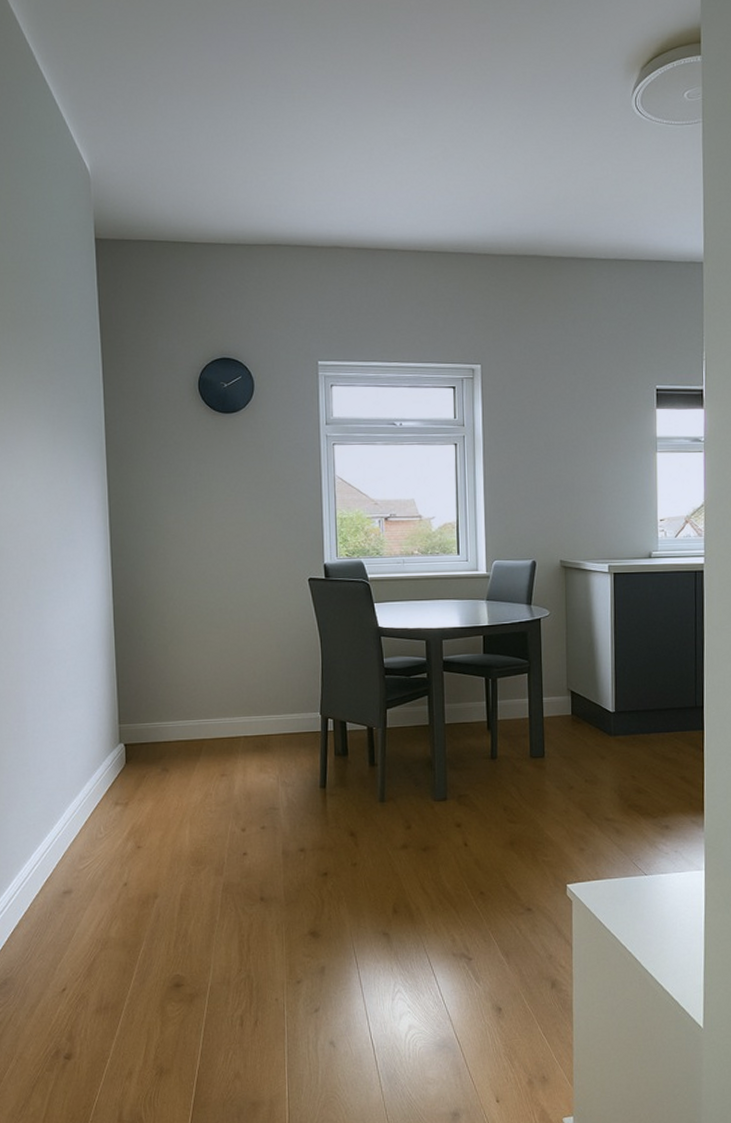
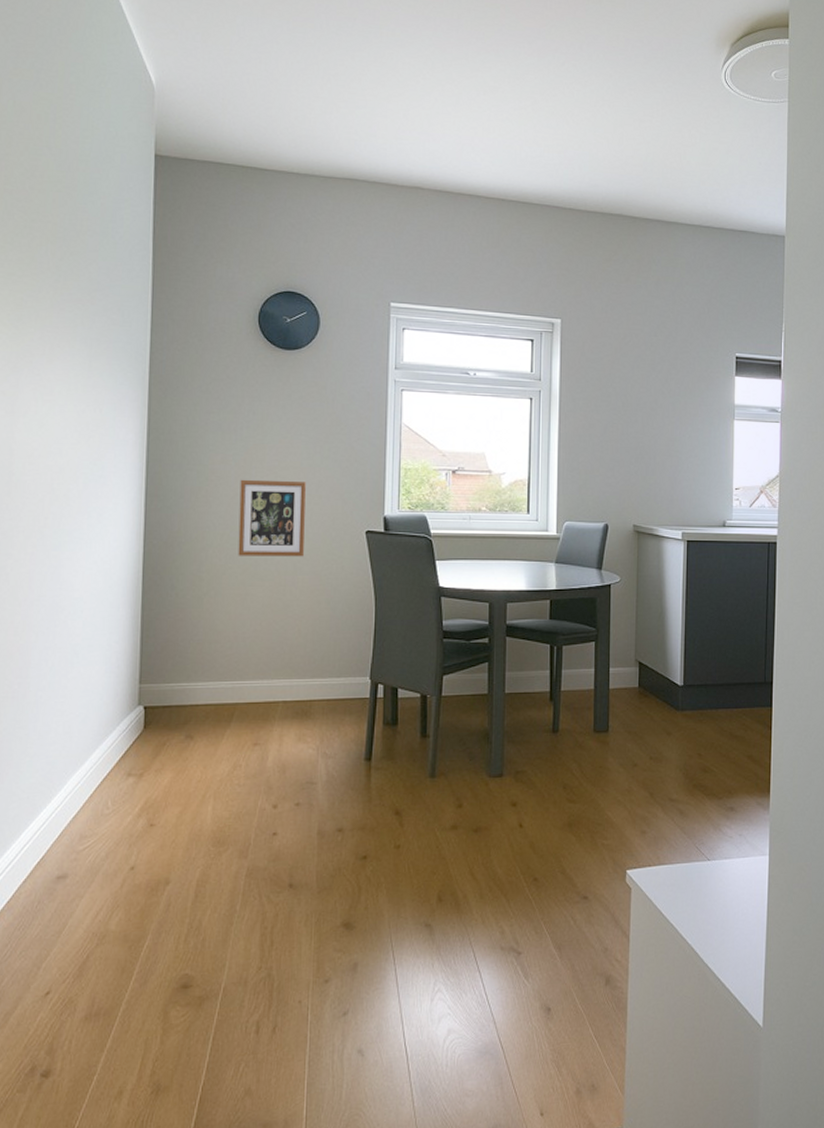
picture frame: none [193,535,254,607] -> present [238,479,306,557]

